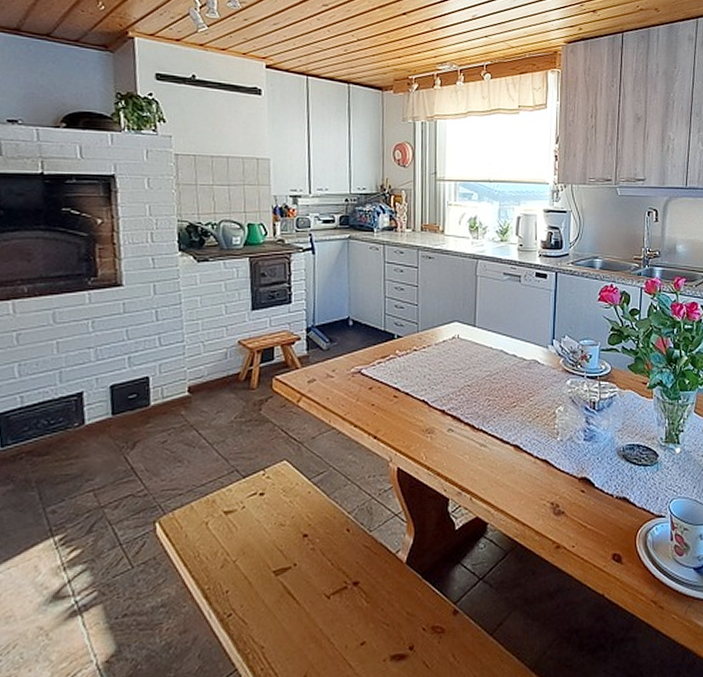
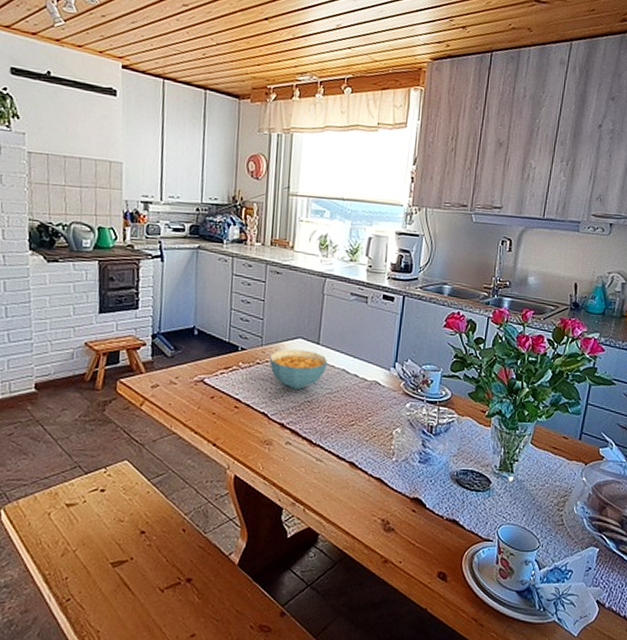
cereal bowl: none [426,333,484,374] -> present [269,349,327,389]

